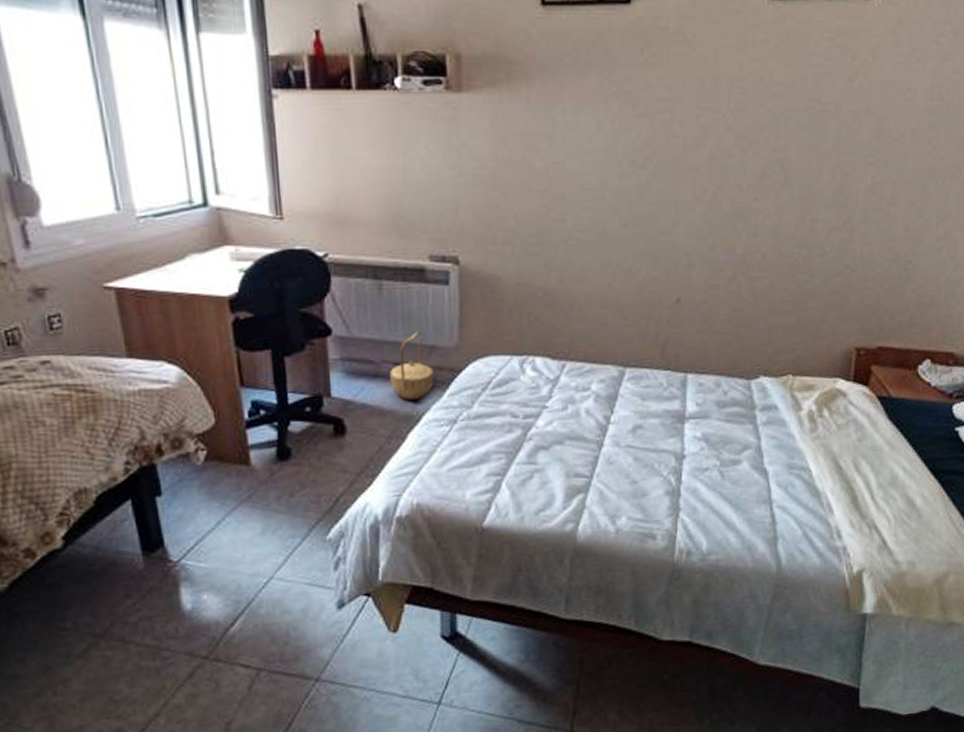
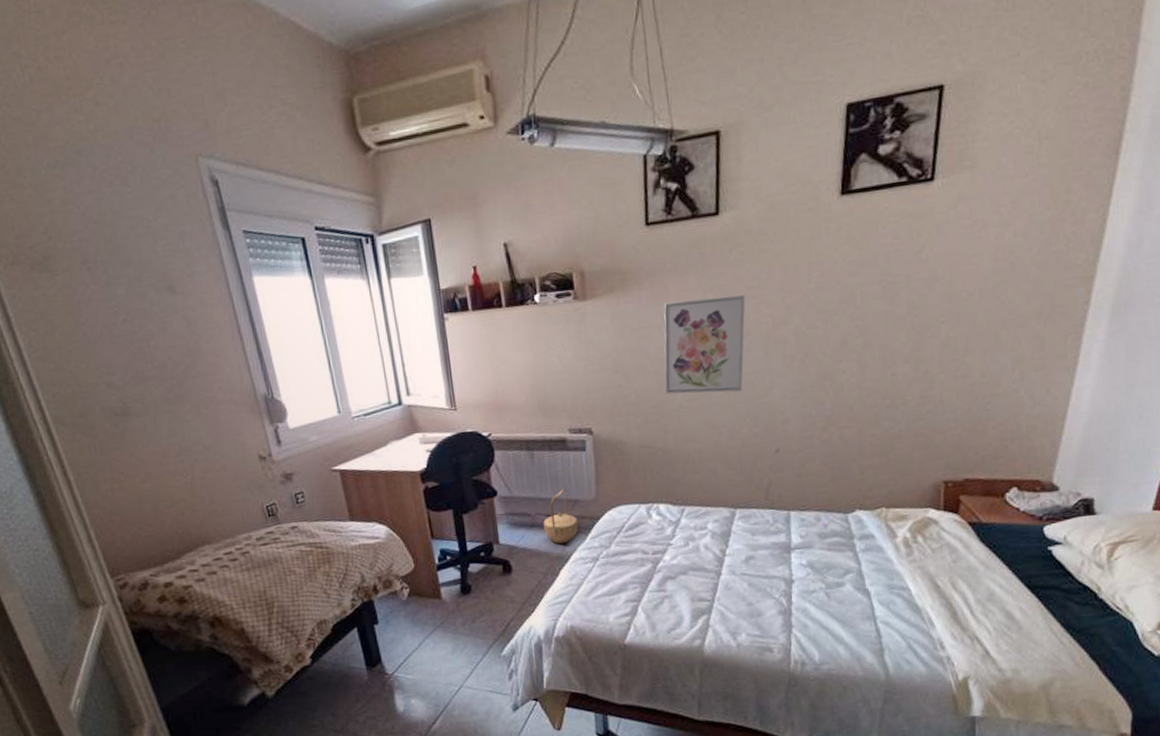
wall art: none [552,106,654,226] -> present [664,295,745,395]

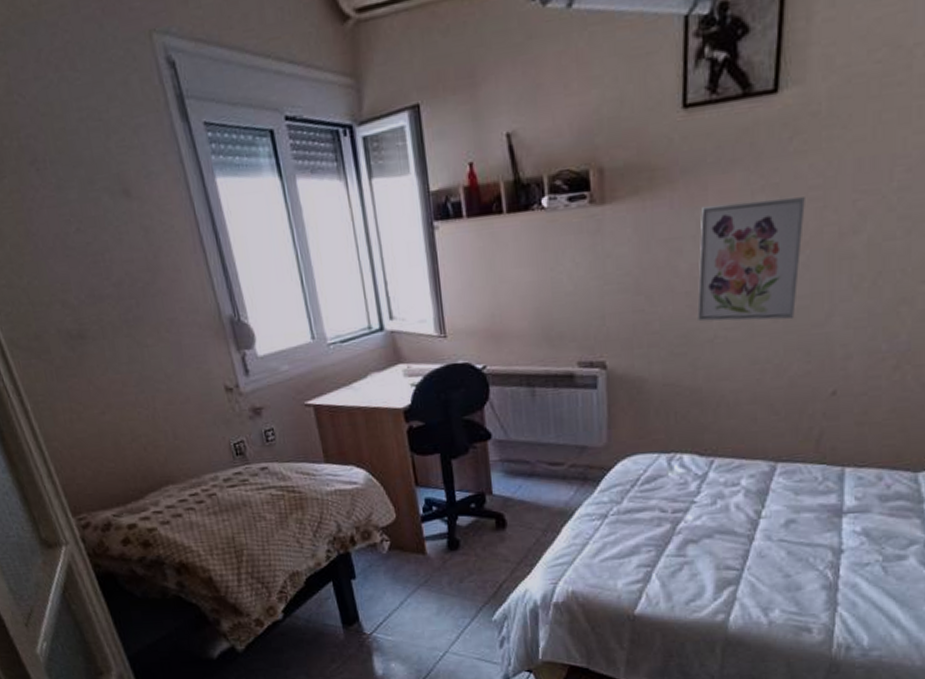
basket: present [543,488,579,544] -> none [544,433,586,497]

